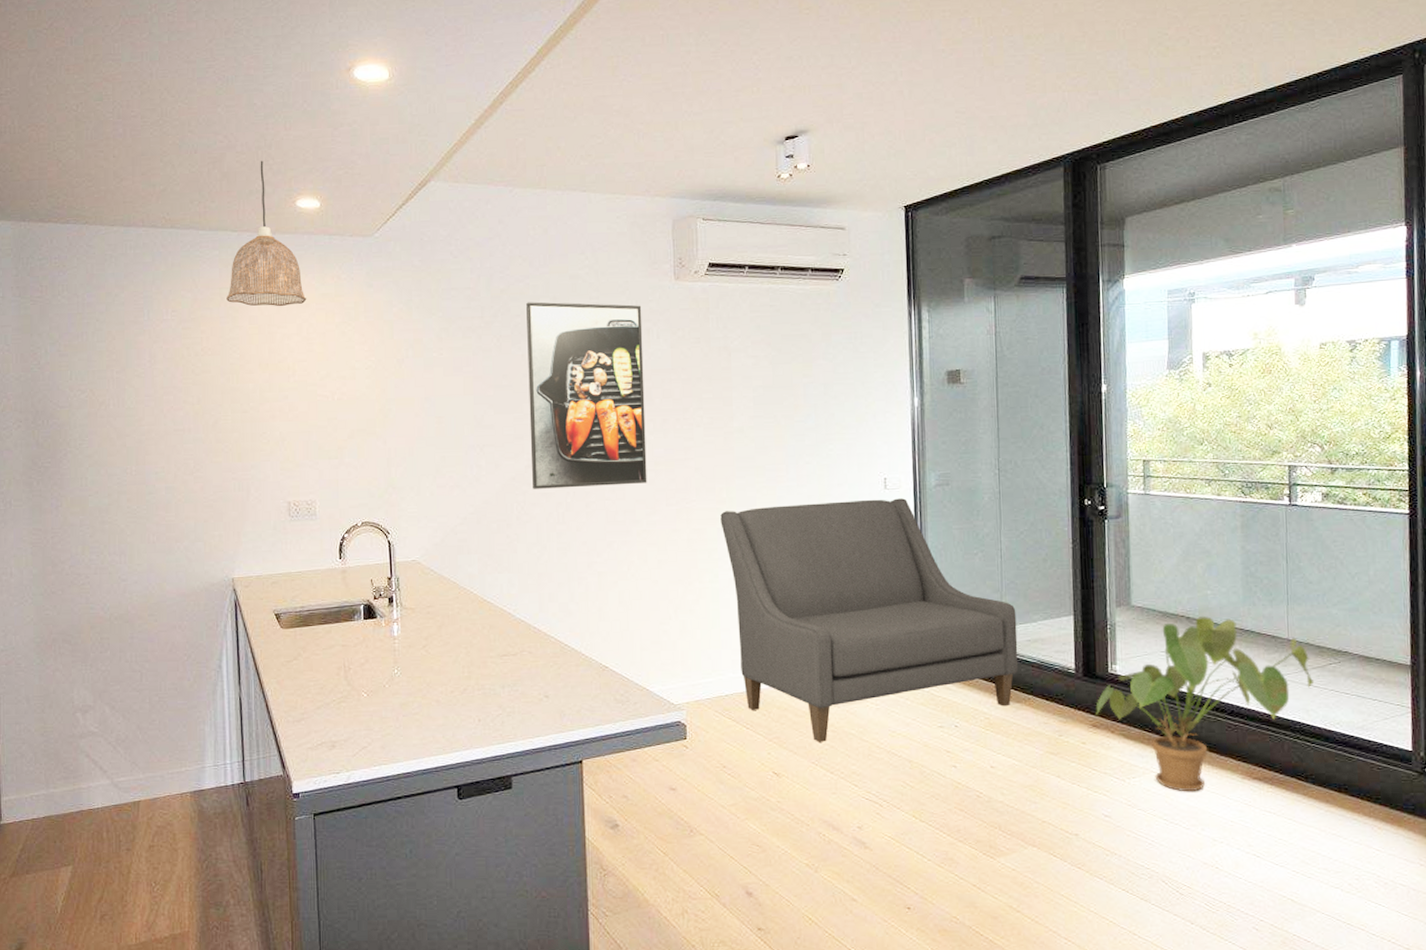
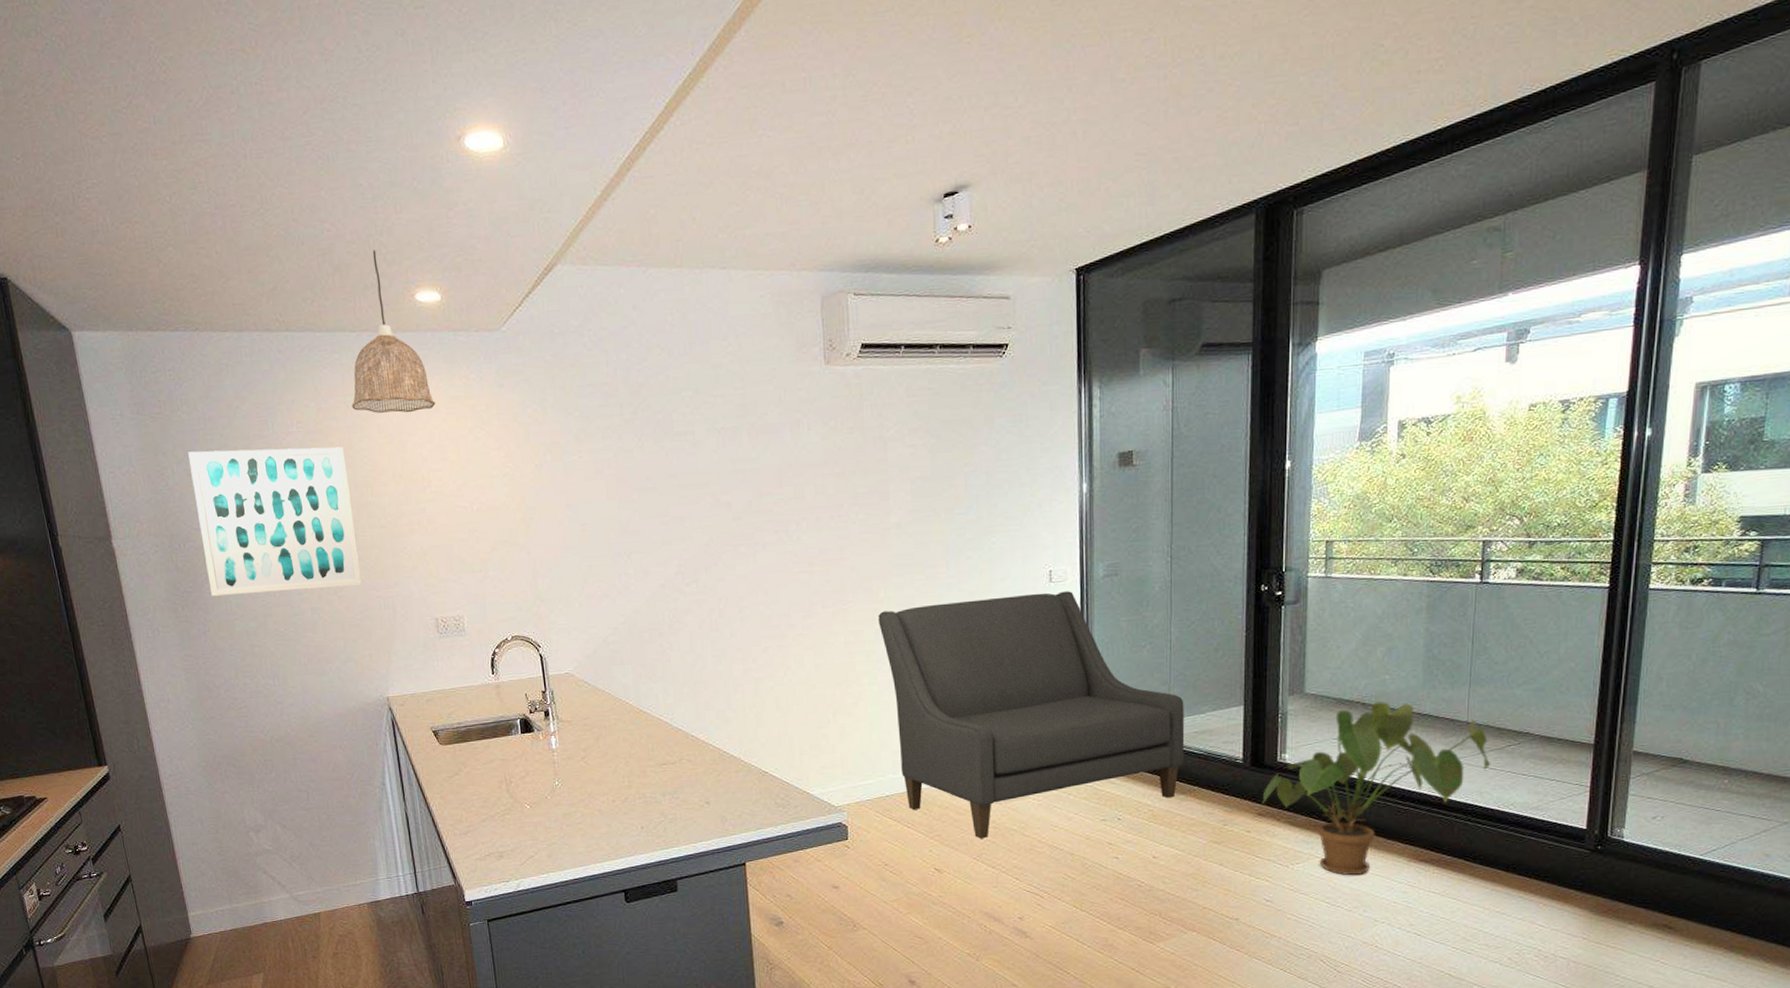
wall art: none [63,333,218,473] -> present [188,447,362,597]
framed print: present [526,302,647,489] -> none [667,394,802,596]

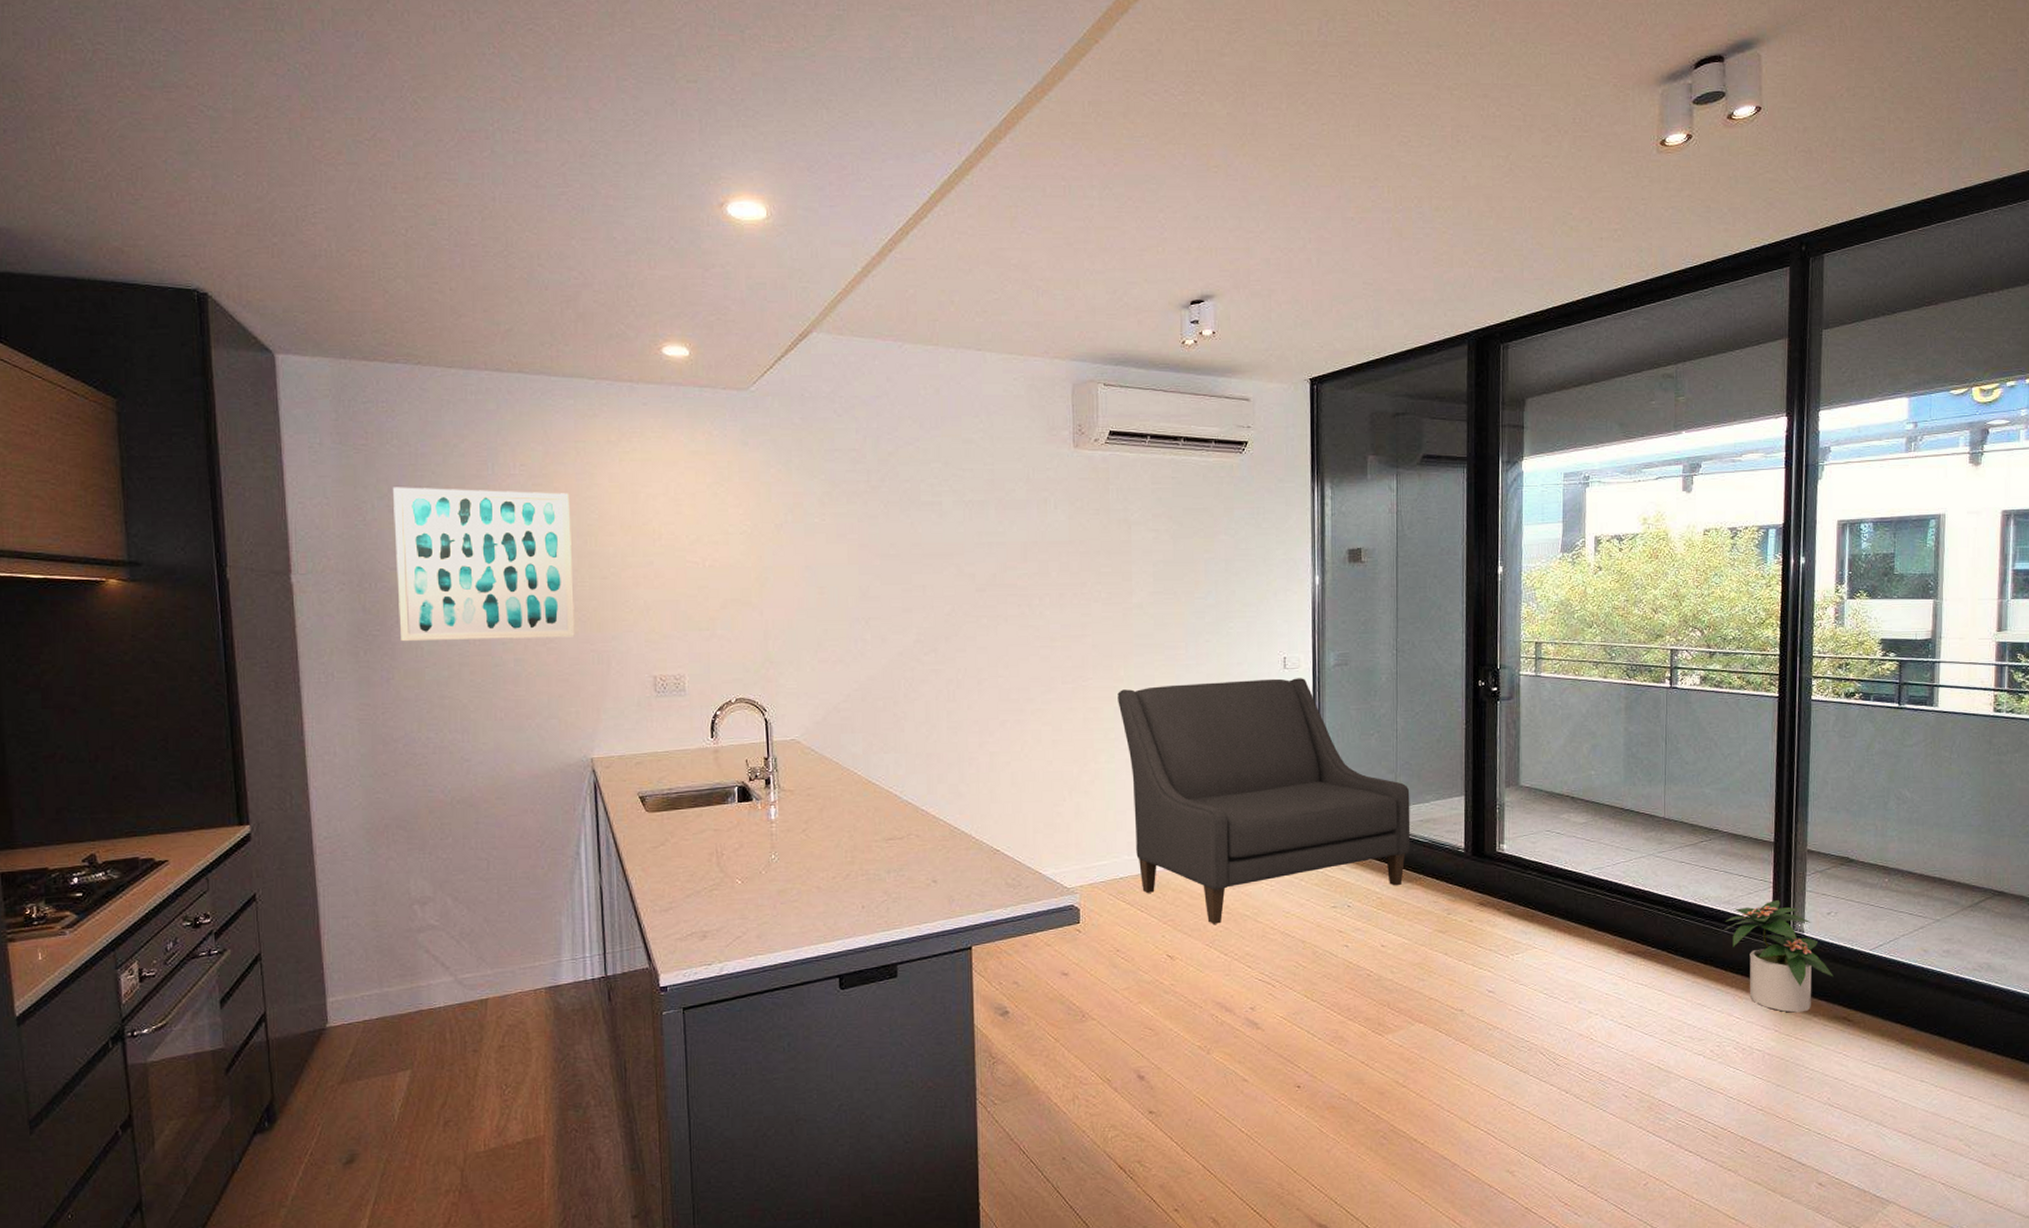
pendant lamp: present [352,249,436,413] -> none [583,301,674,464]
house plant: present [1262,702,1491,876] -> none [1483,796,1687,967]
potted plant: none [1530,805,1655,920] -> present [1724,900,1834,1013]

